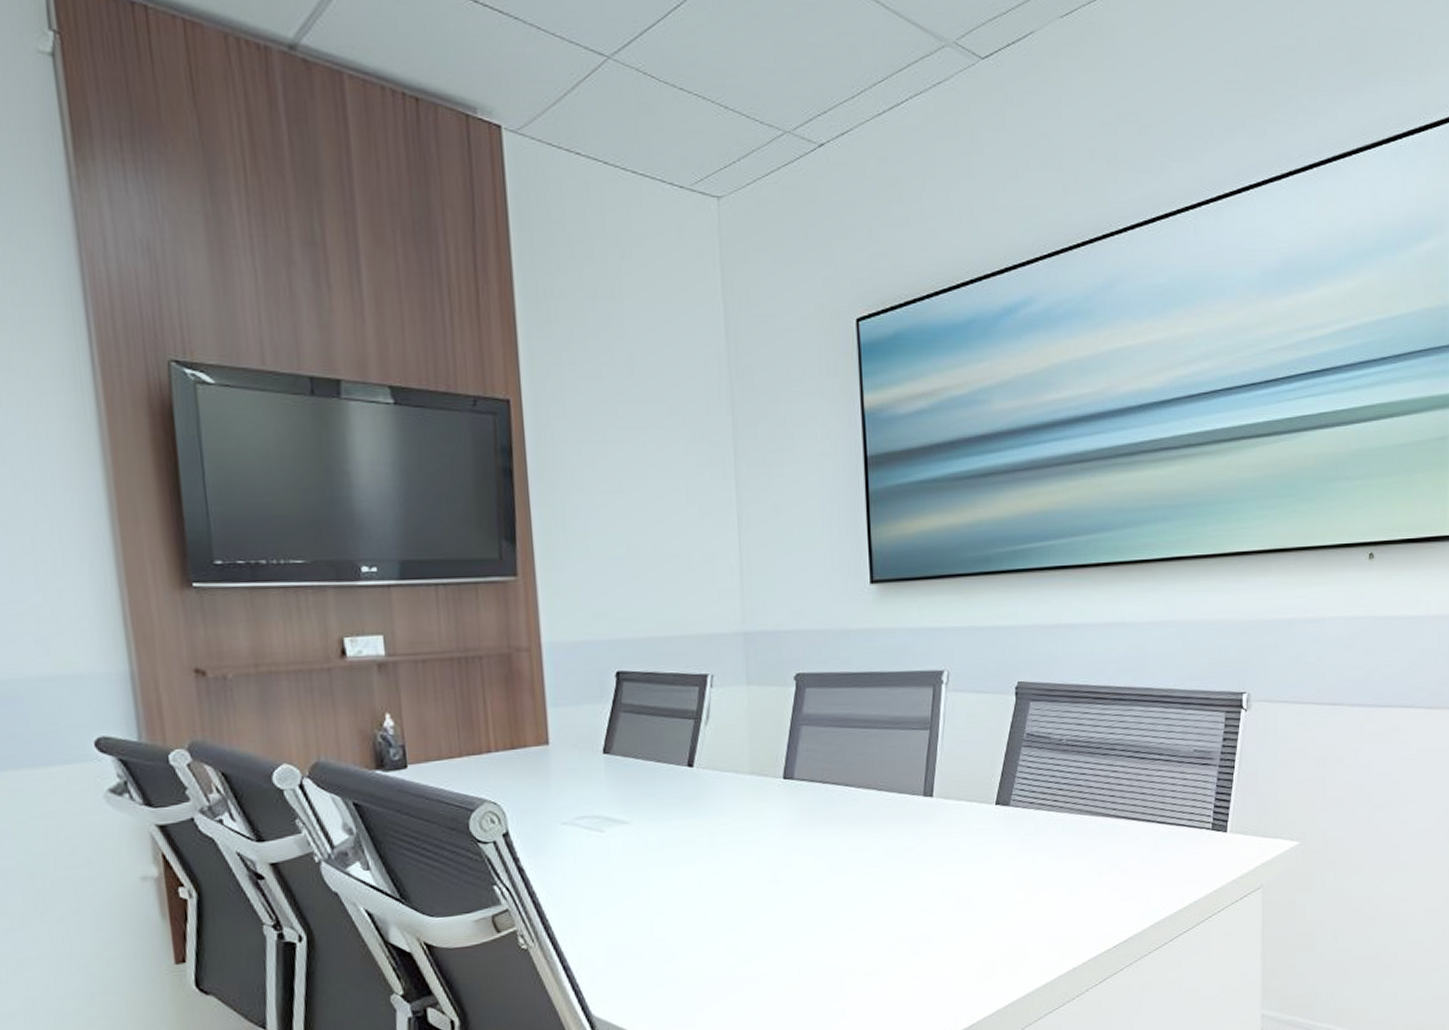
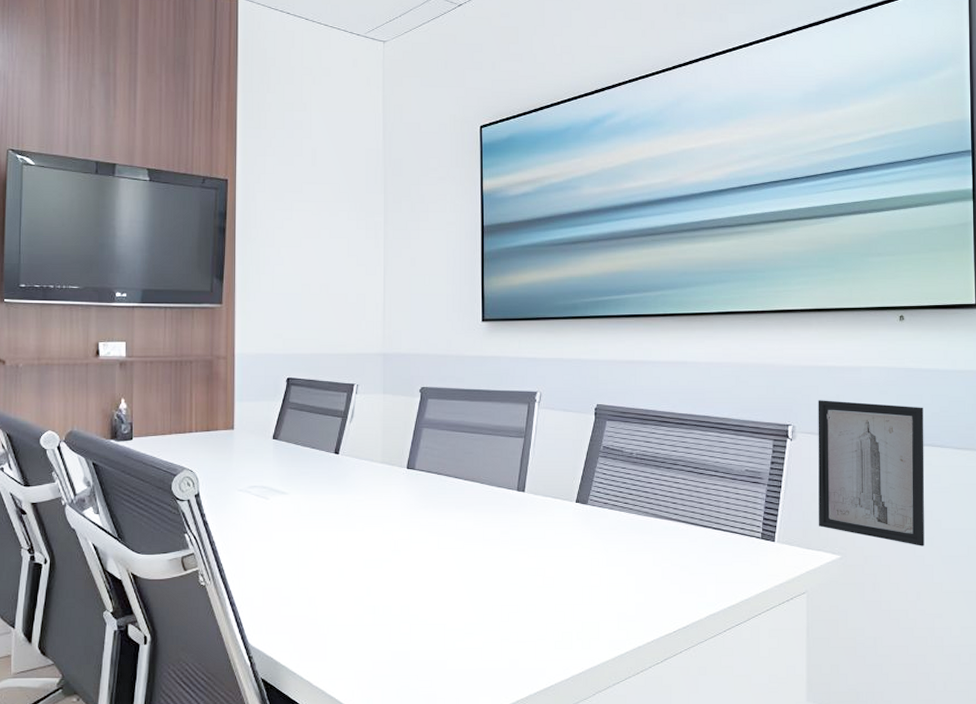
wall art: none [1276,660,1393,824] -> present [818,400,925,546]

